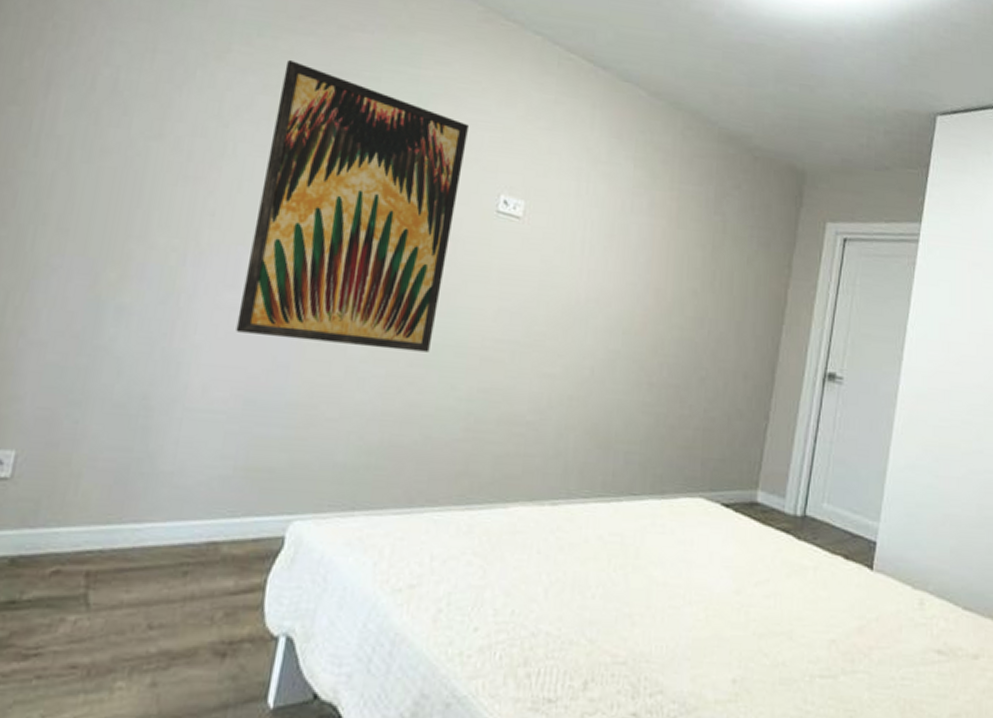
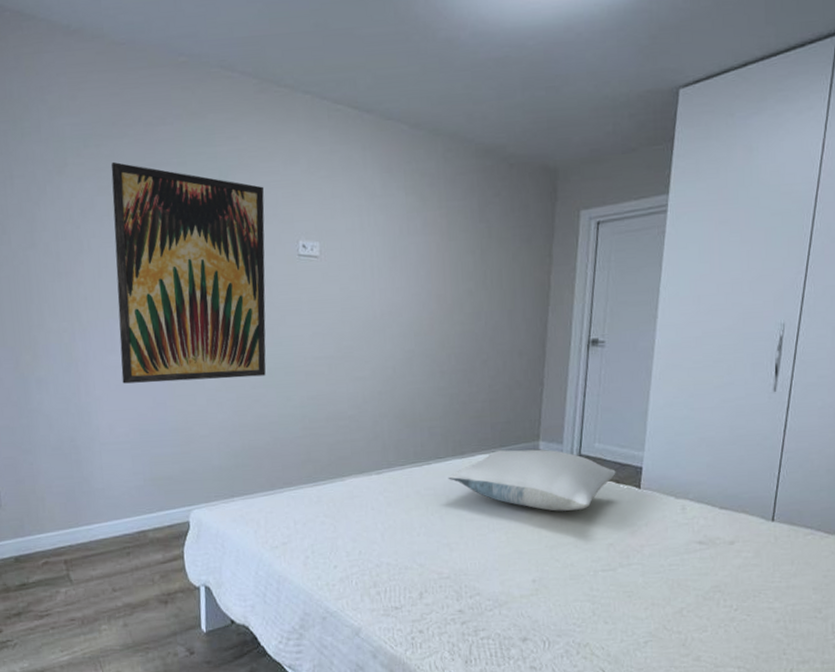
pillow: none [641,495,845,589] -> present [448,449,616,512]

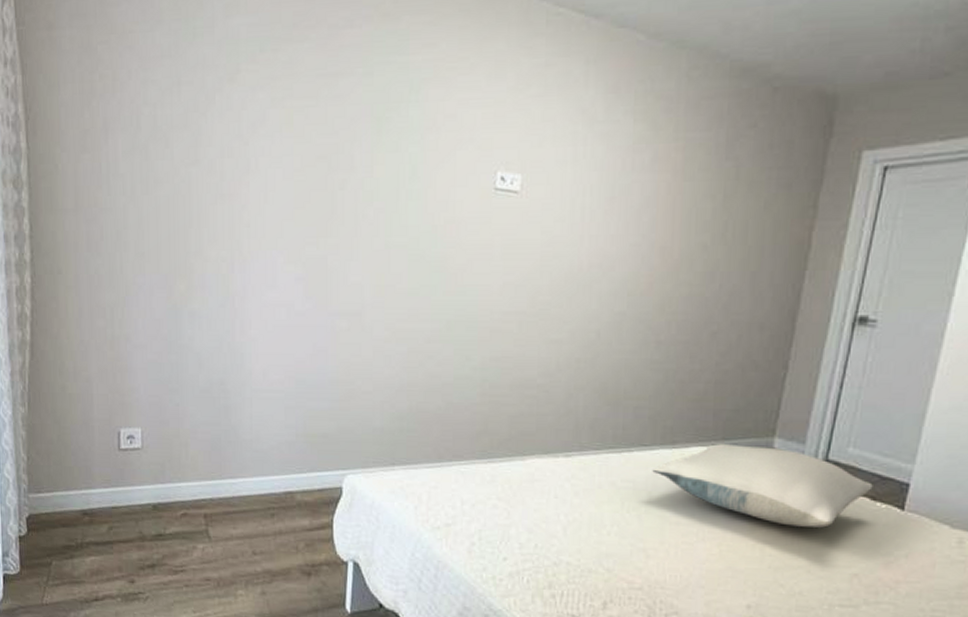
wall art: present [111,161,266,384] -> none [281,69,462,329]

